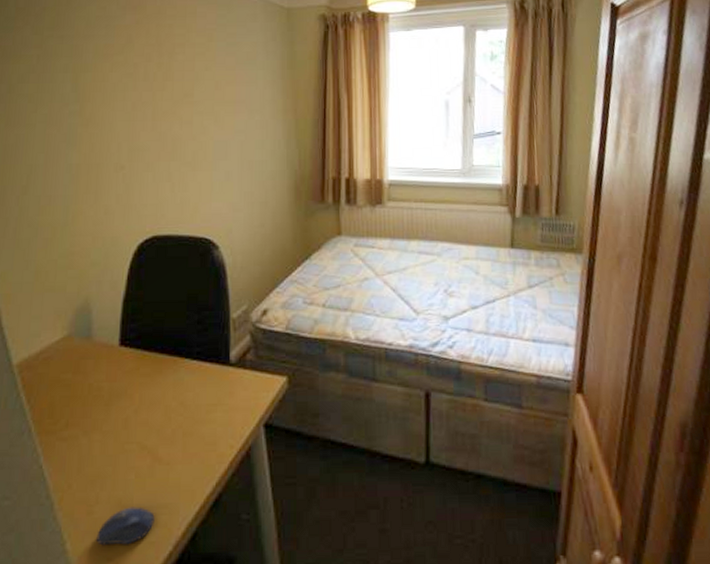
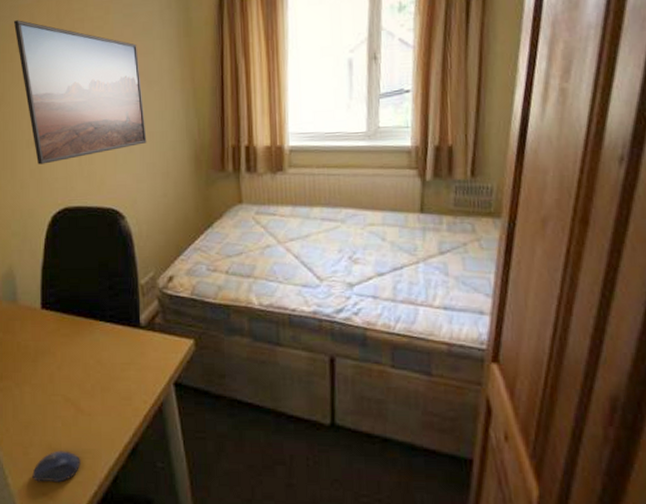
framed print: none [108,40,246,190] -> present [13,20,147,165]

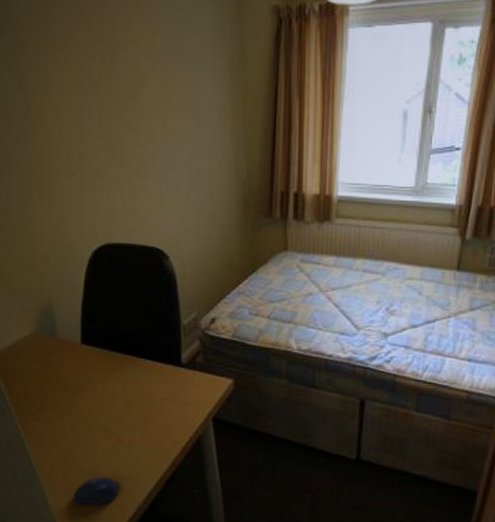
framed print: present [13,20,147,165] -> none [49,33,194,197]

